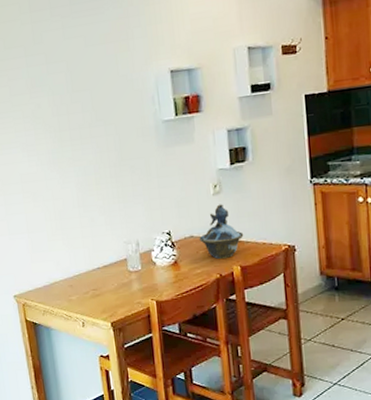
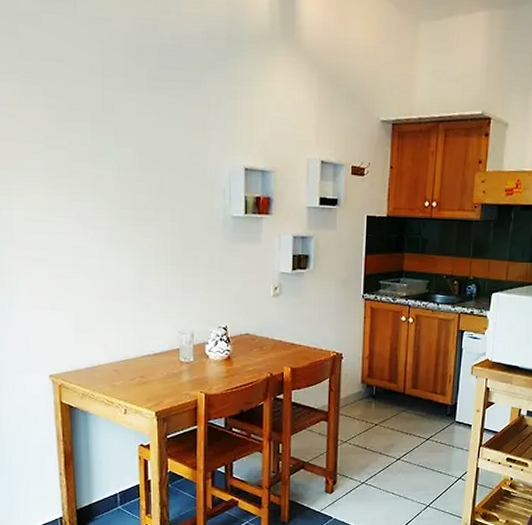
ceramic bowl: present [199,204,244,259] -> none [254,306,297,359]

